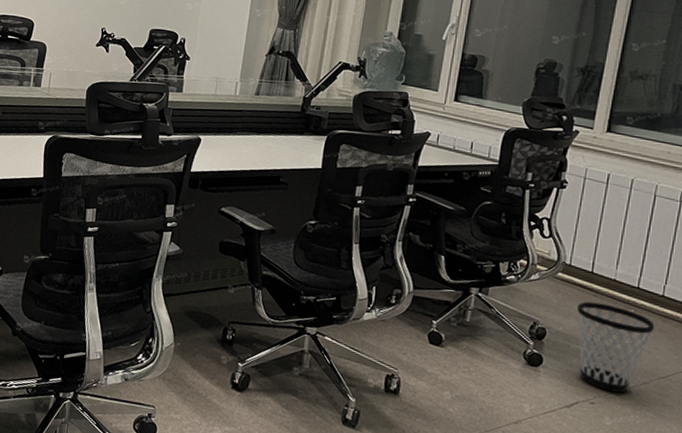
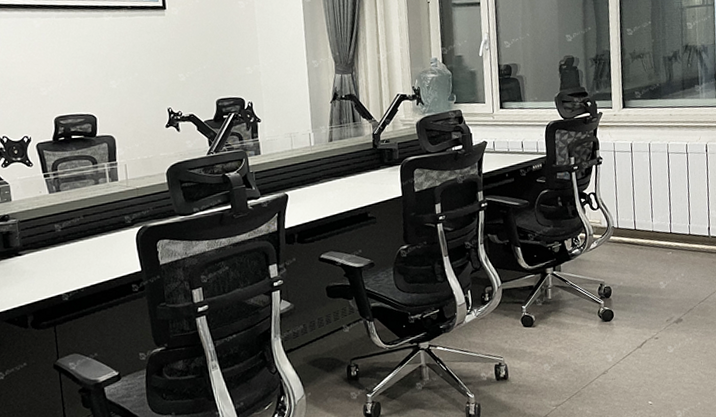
wastebasket: present [576,301,655,393] -> none [629,252,689,325]

